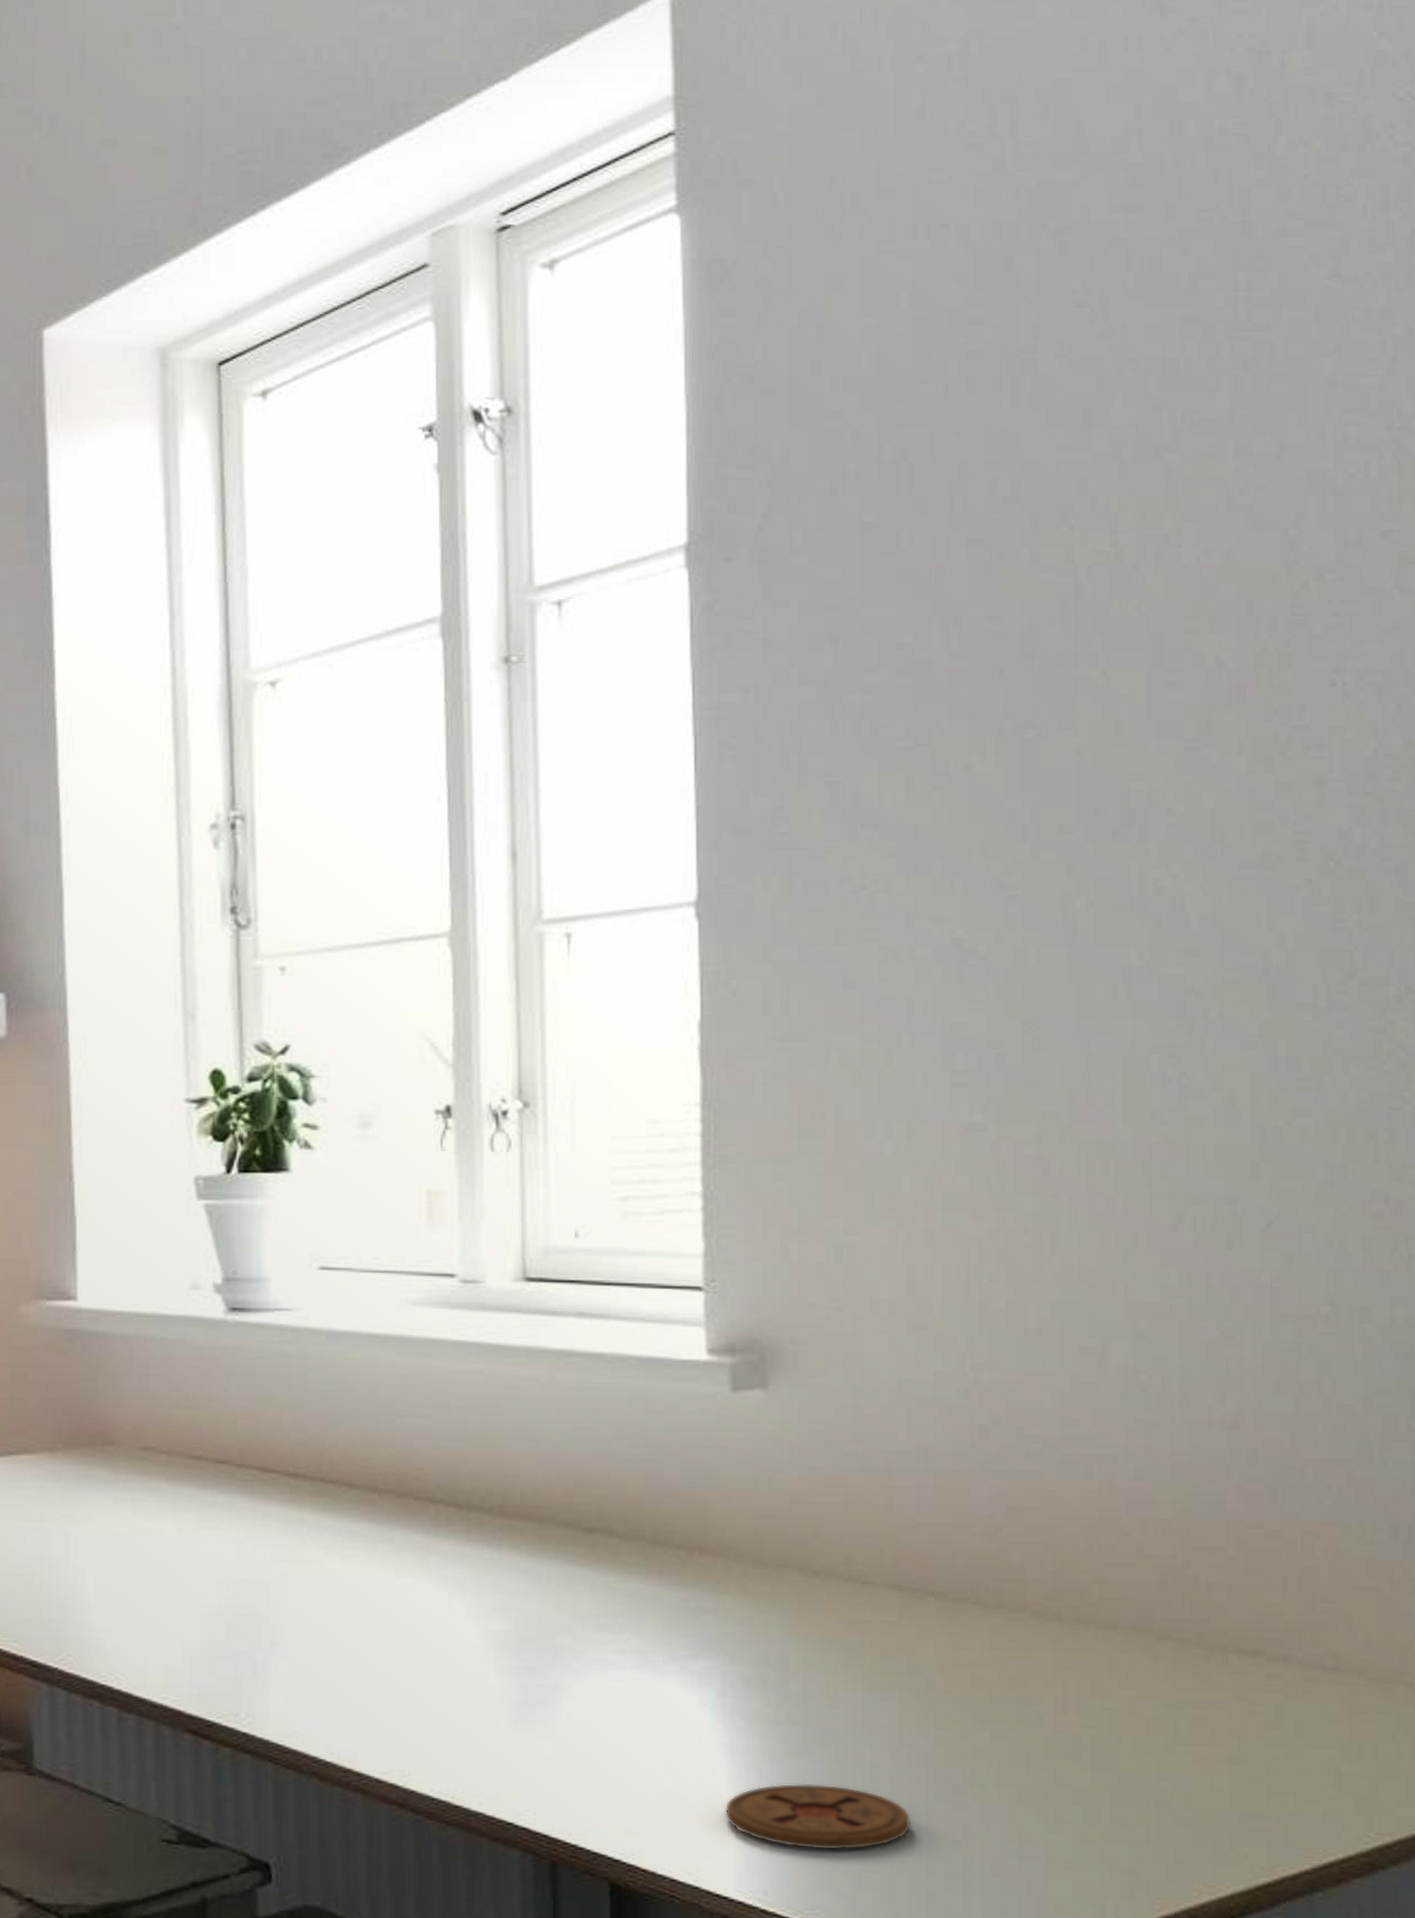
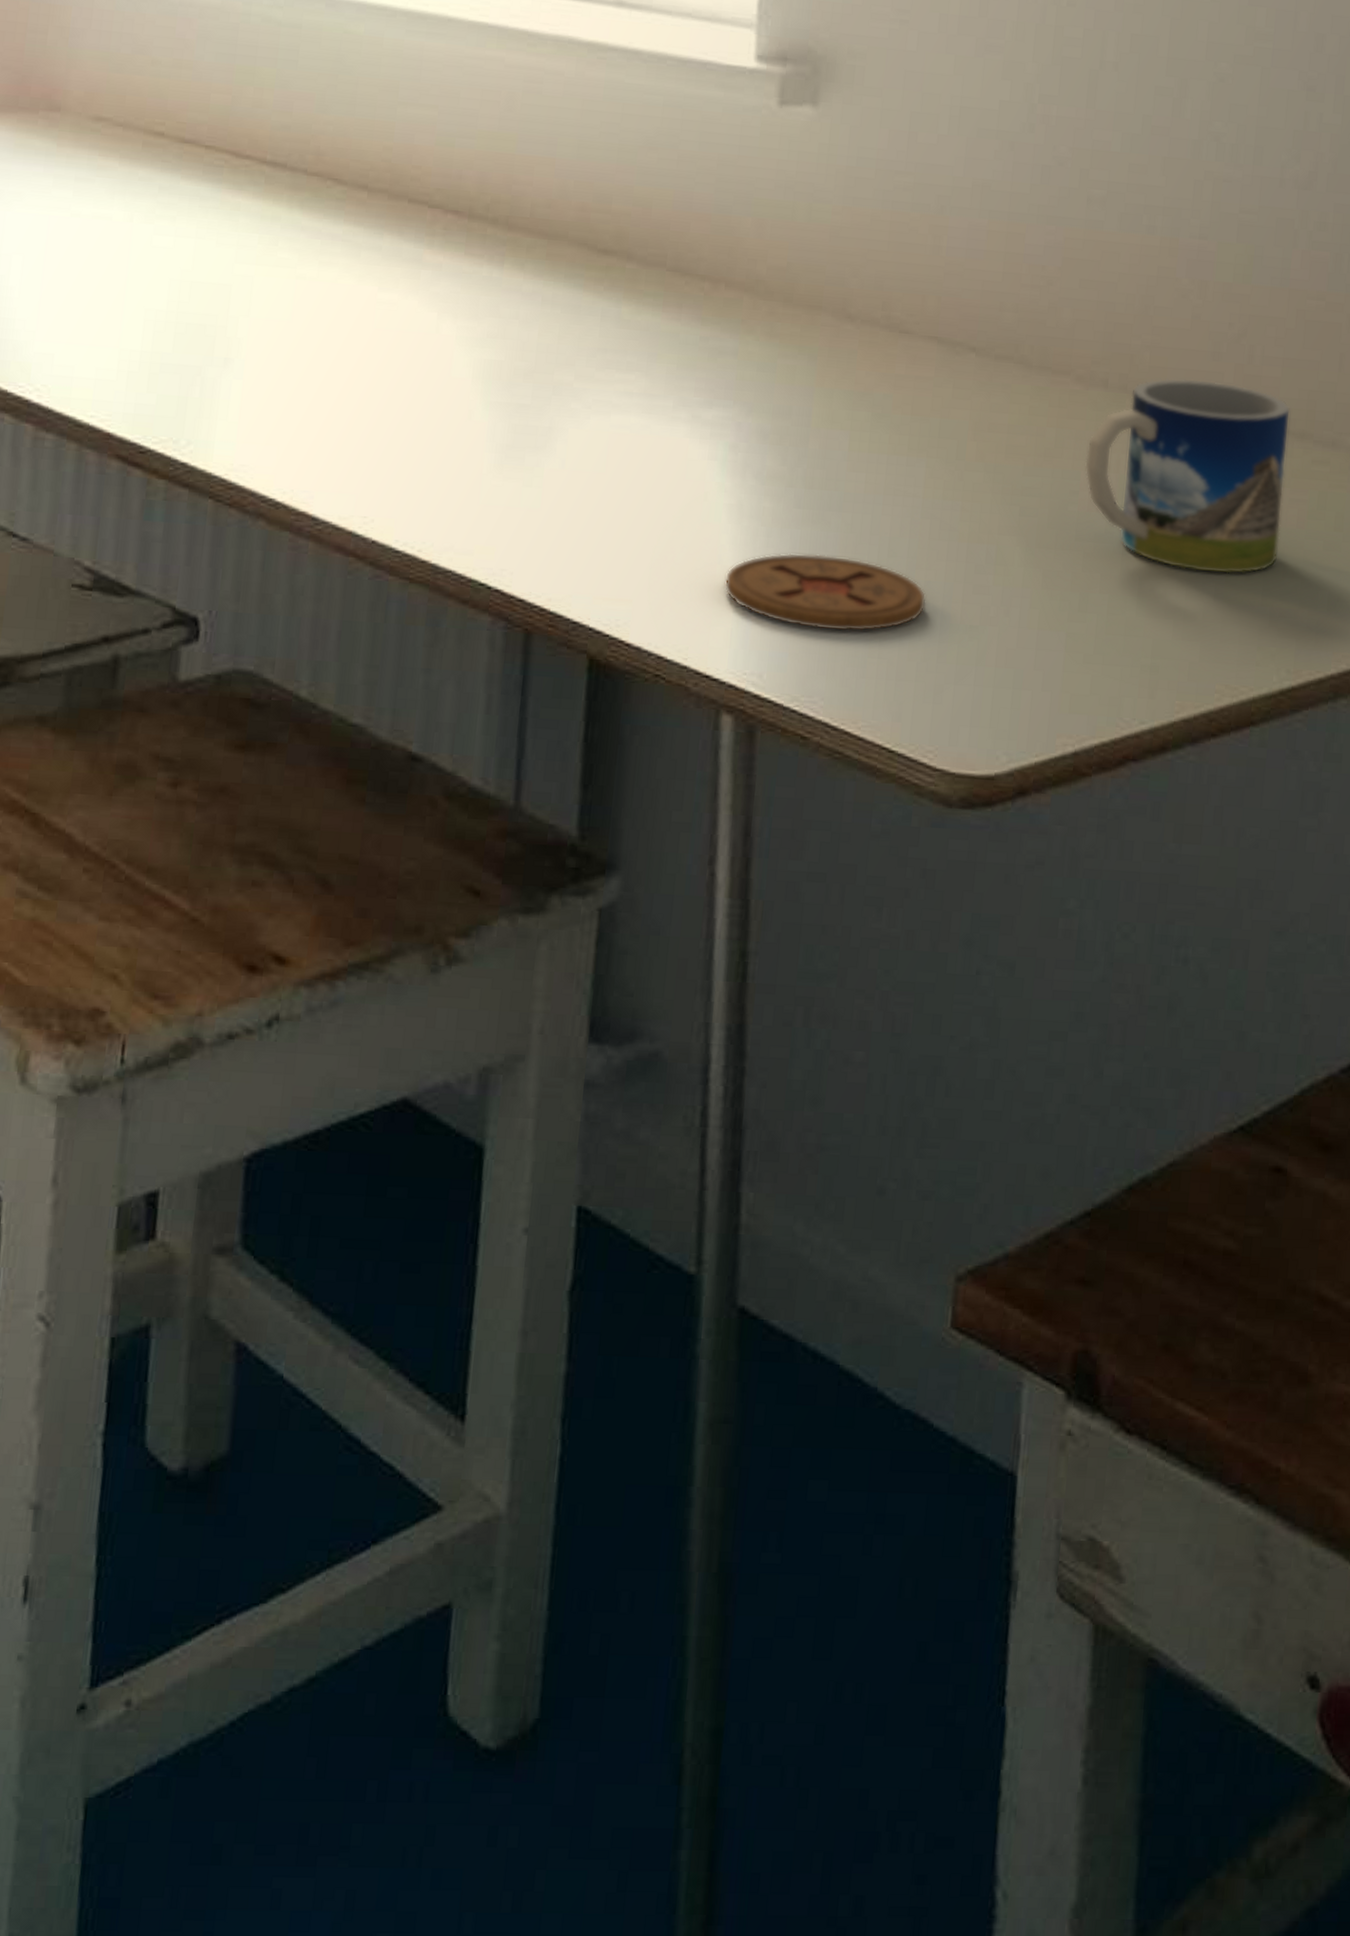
mug: none [1048,1608,1242,1783] -> present [1085,378,1291,574]

